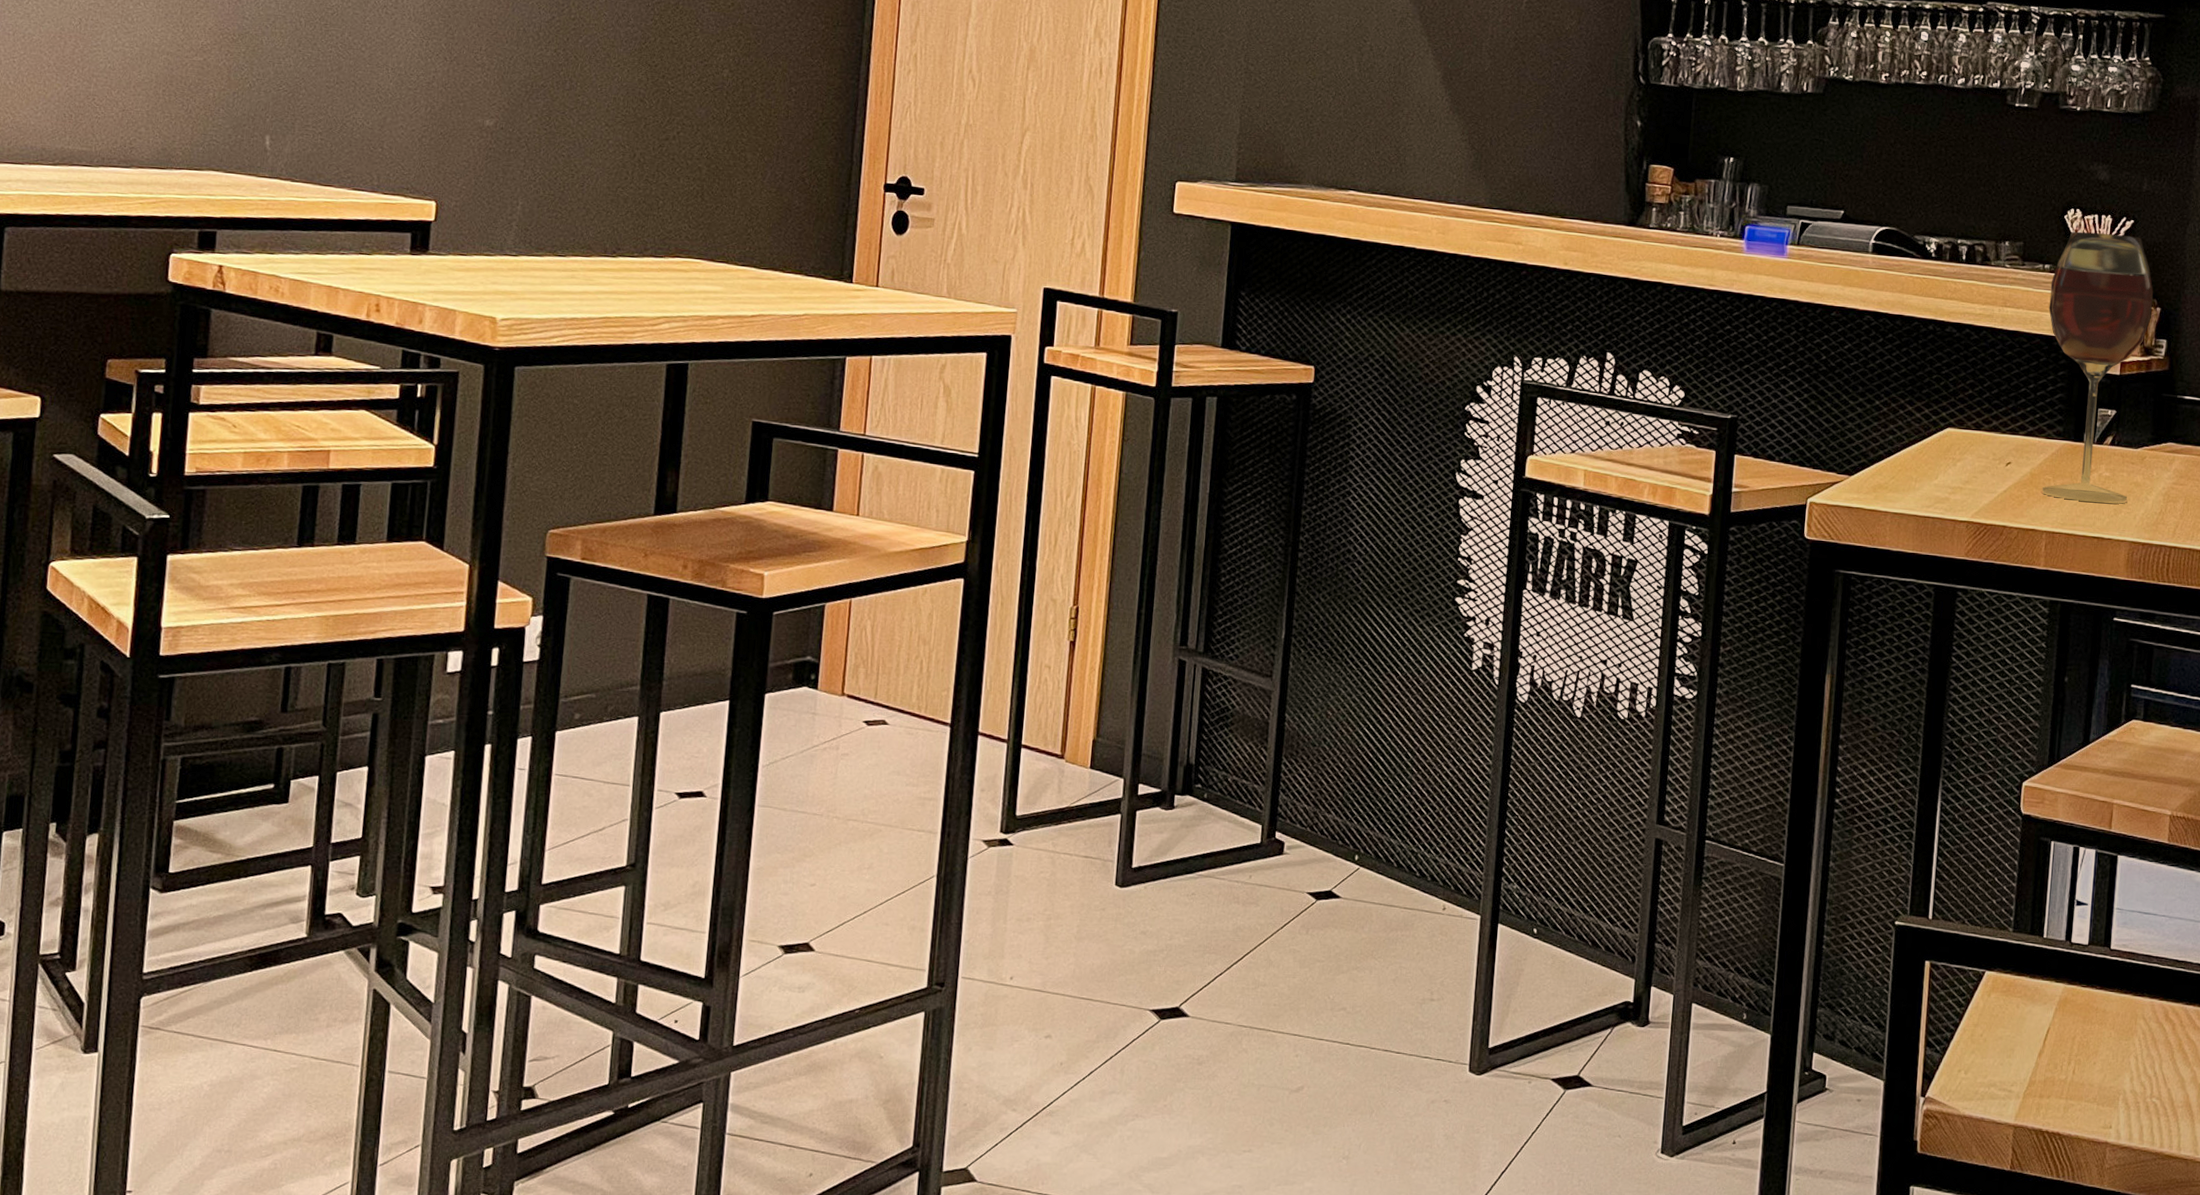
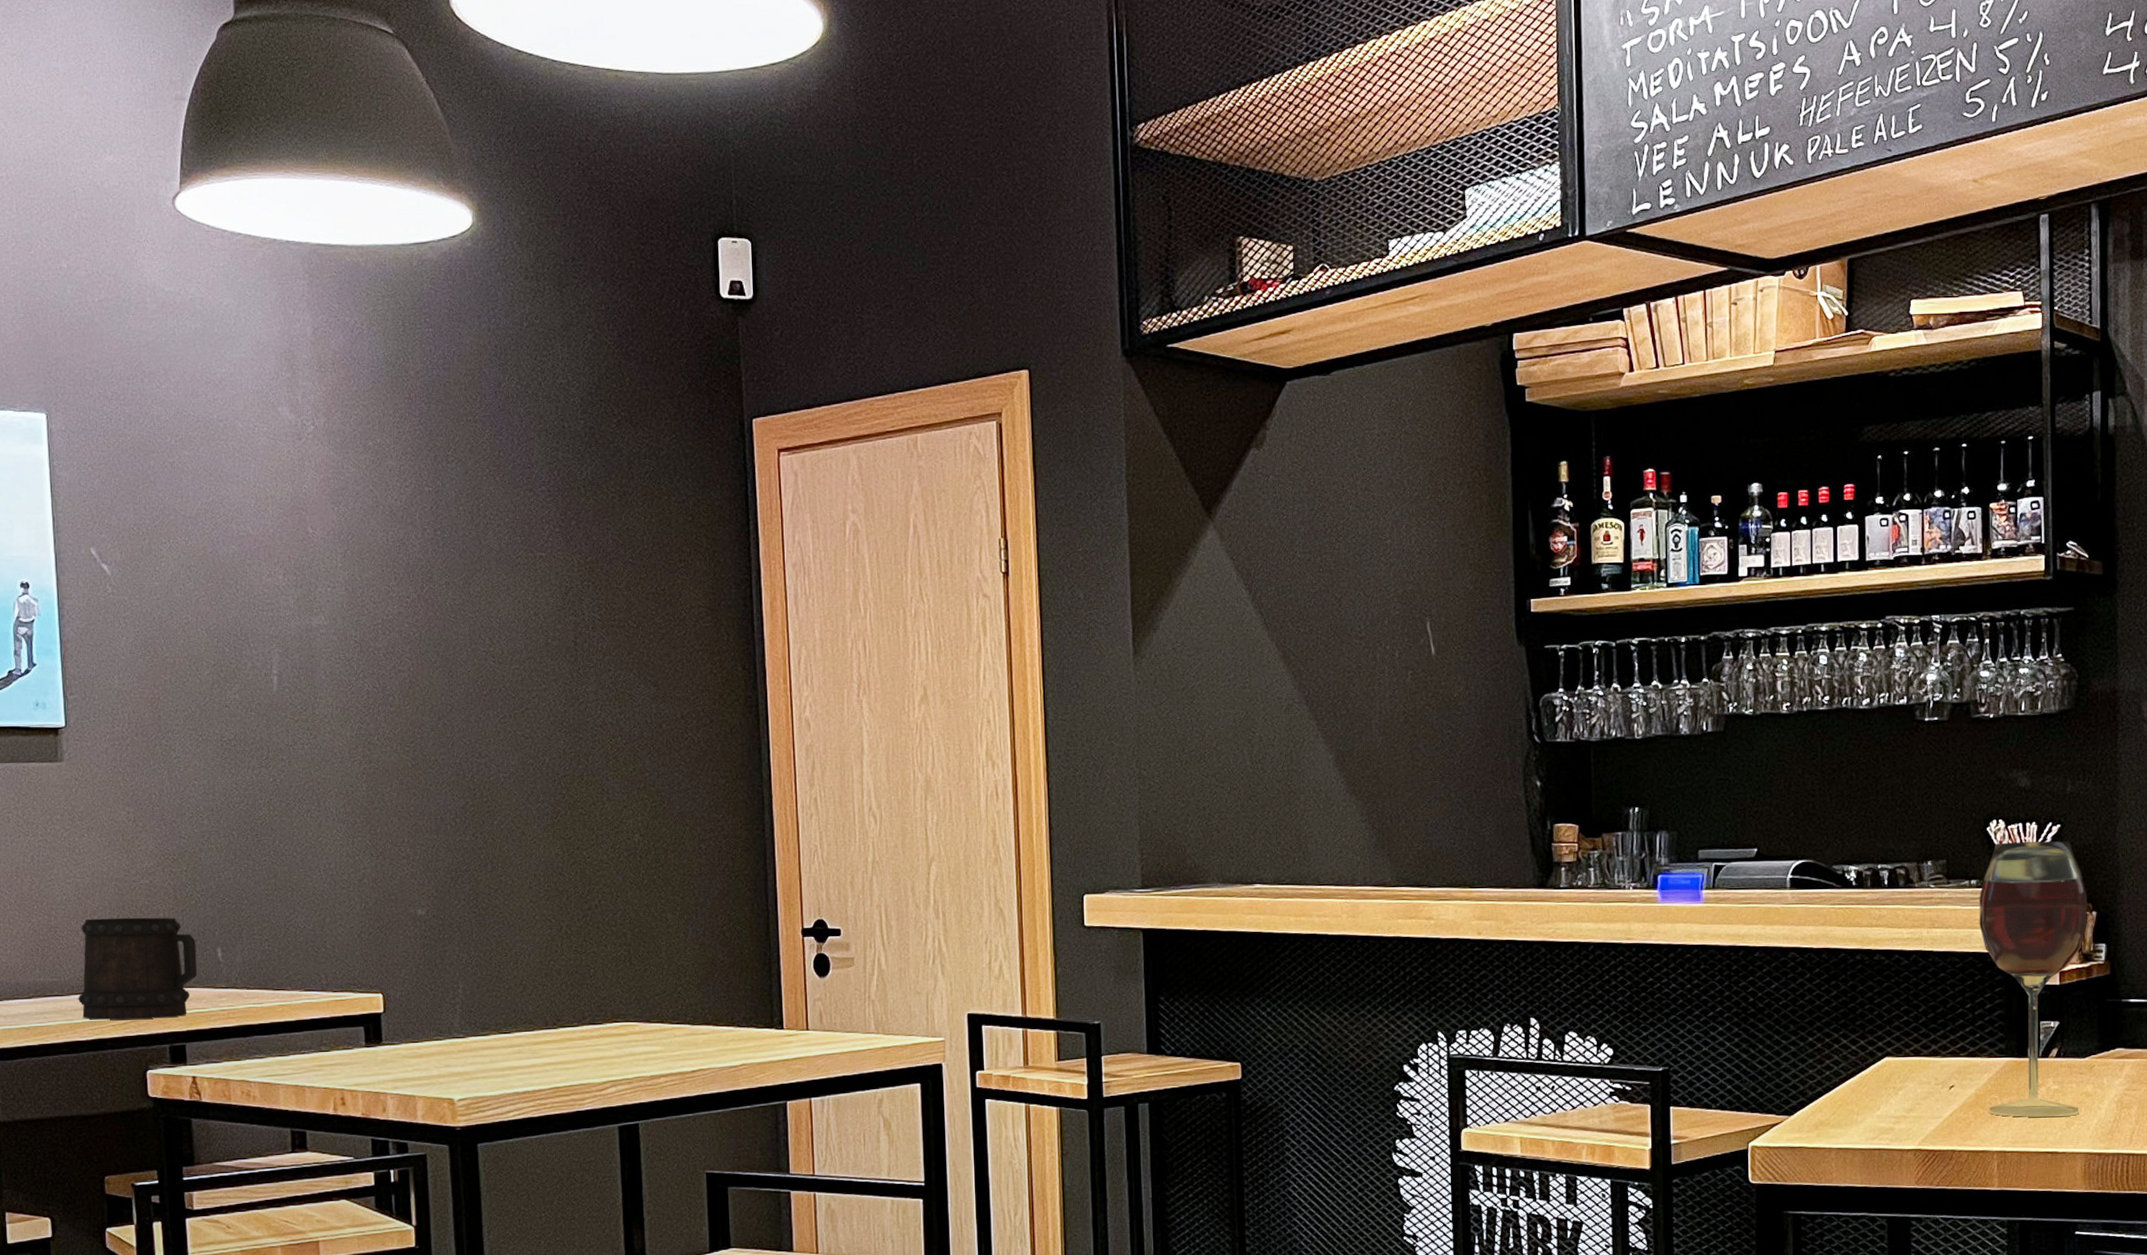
beer mug: none [107,90,244,202] -> present [78,917,198,1020]

